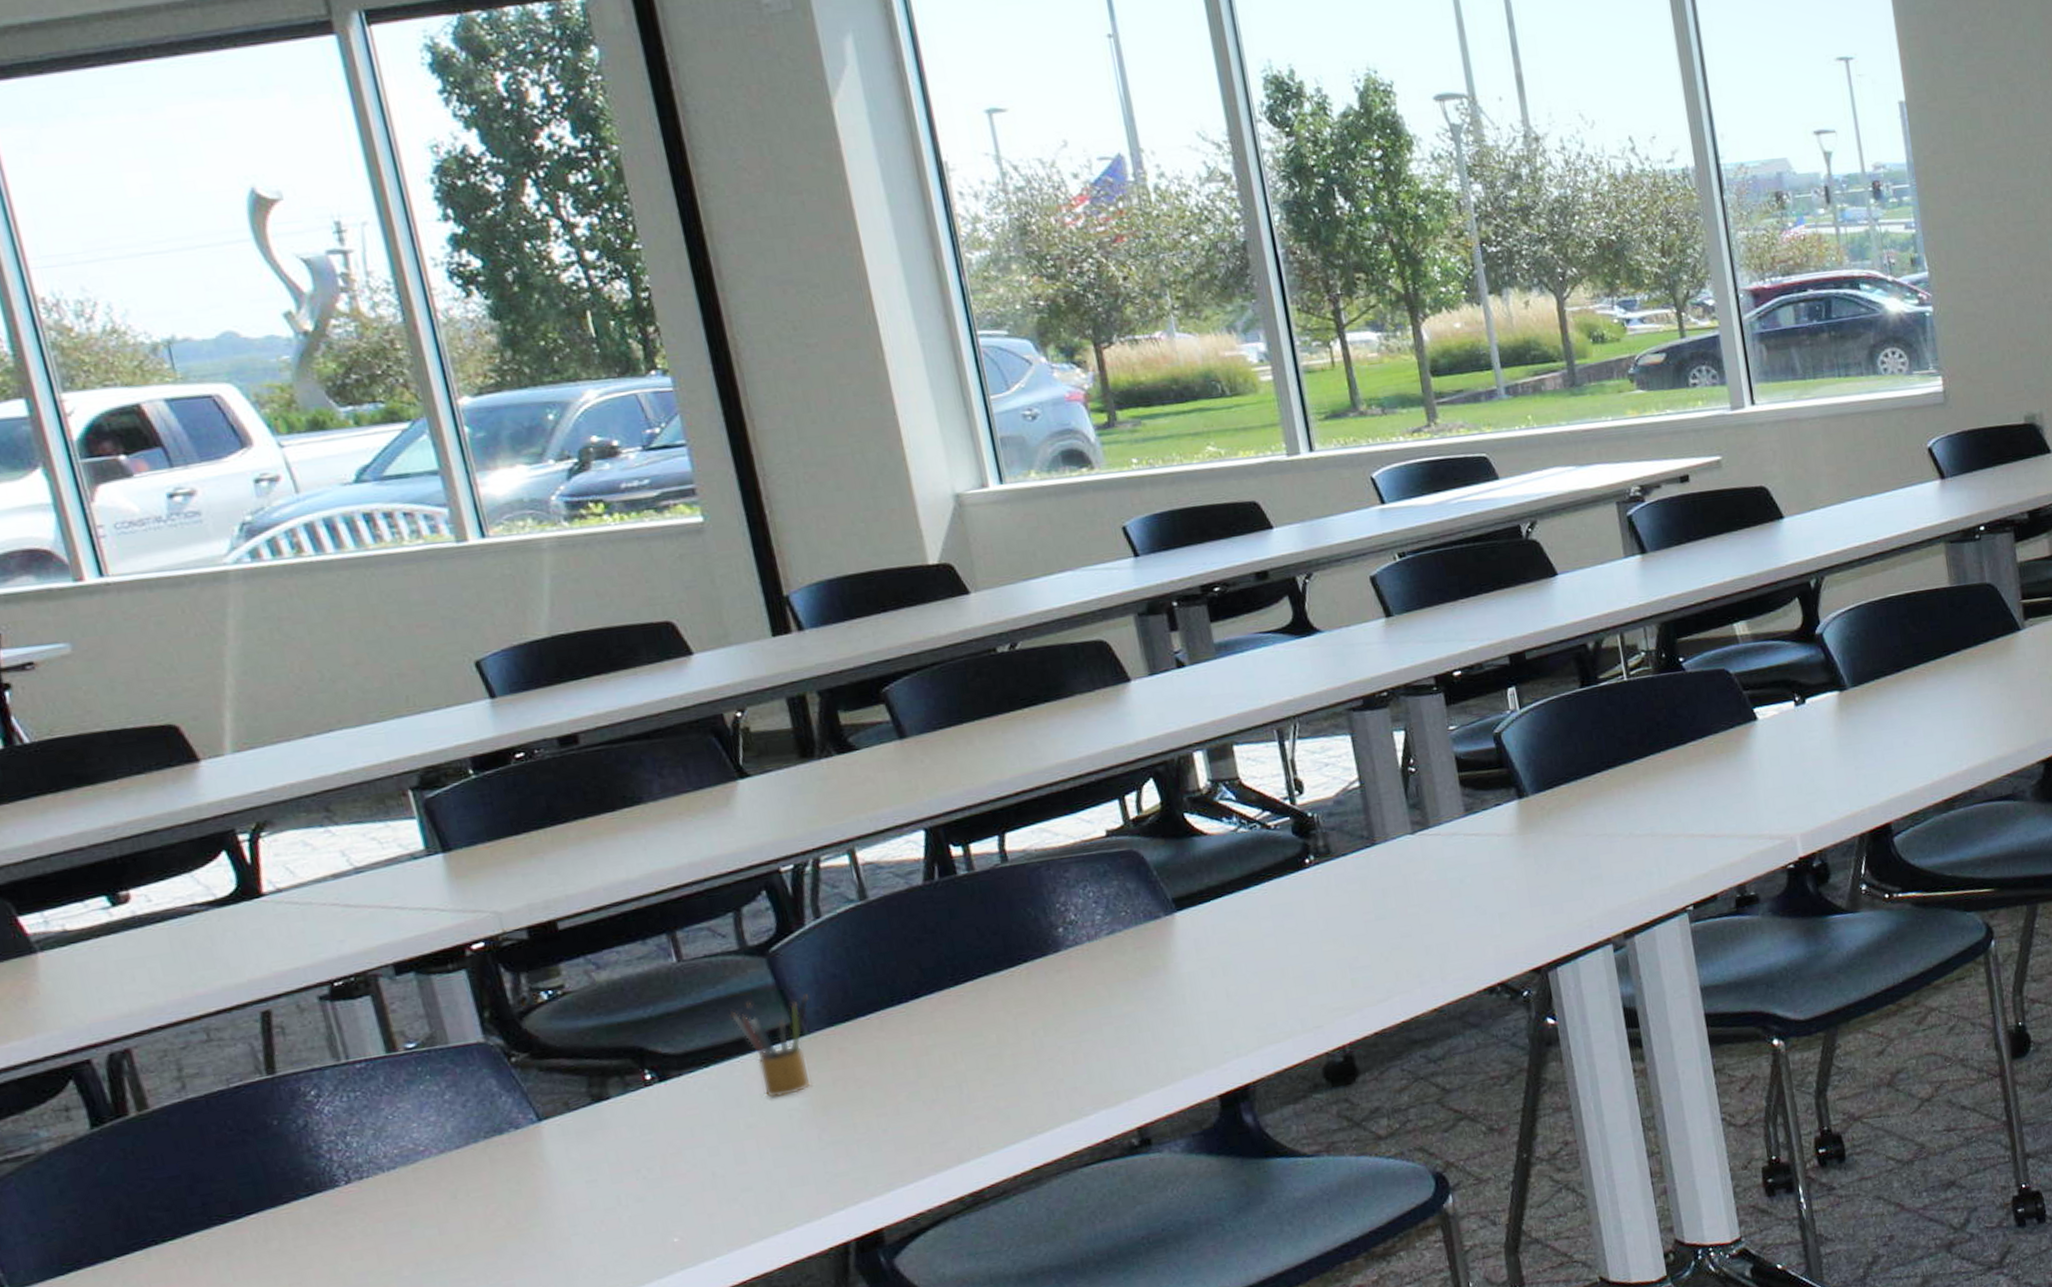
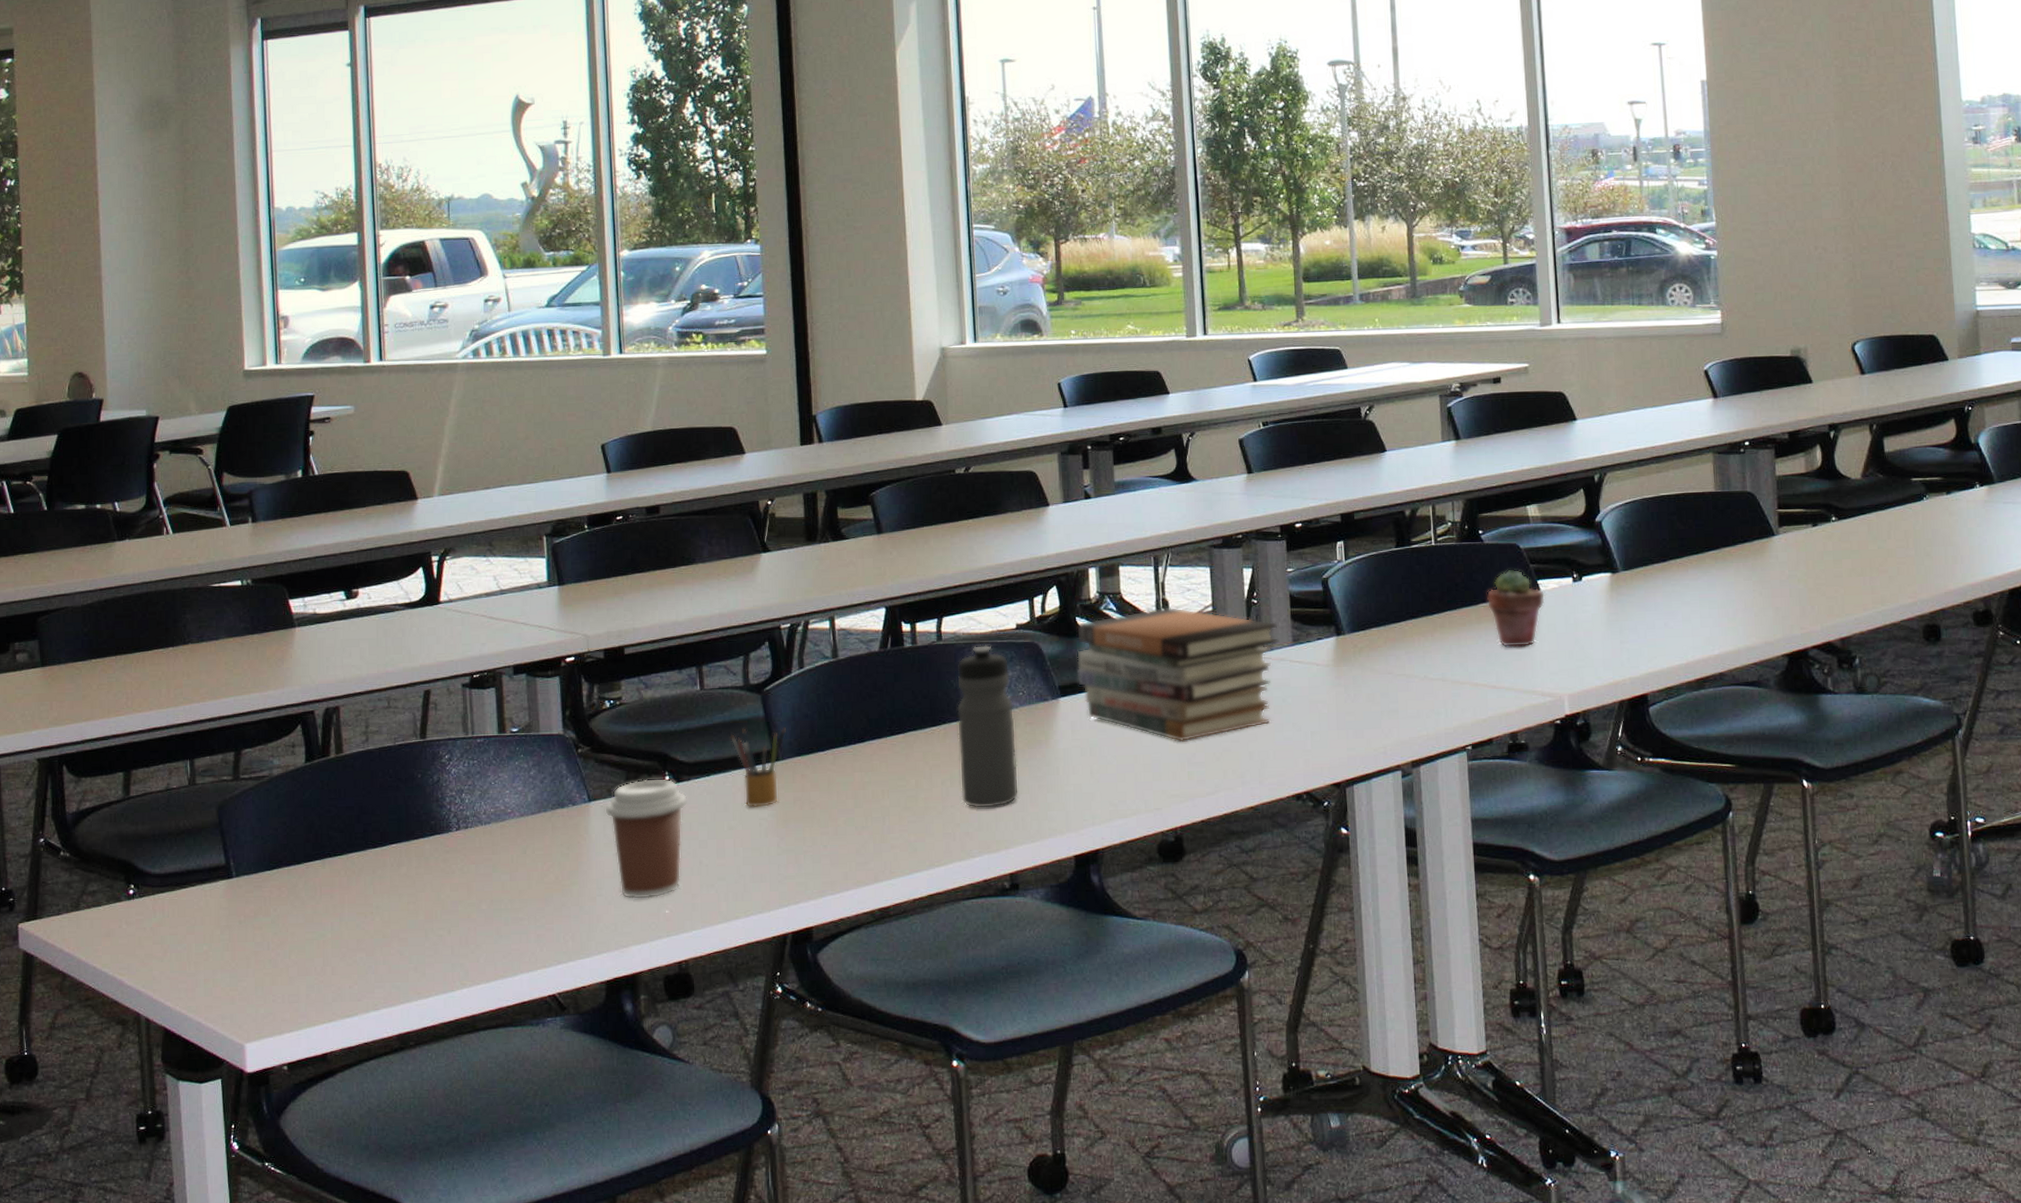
coffee cup: none [563,1078,690,1232] -> present [605,778,688,900]
water bottle: none [1033,859,1137,1058] -> present [956,644,1019,809]
book stack: none [1186,787,1447,946] -> present [1076,607,1279,742]
potted succulent: none [1694,698,1764,790] -> present [1486,569,1546,648]

